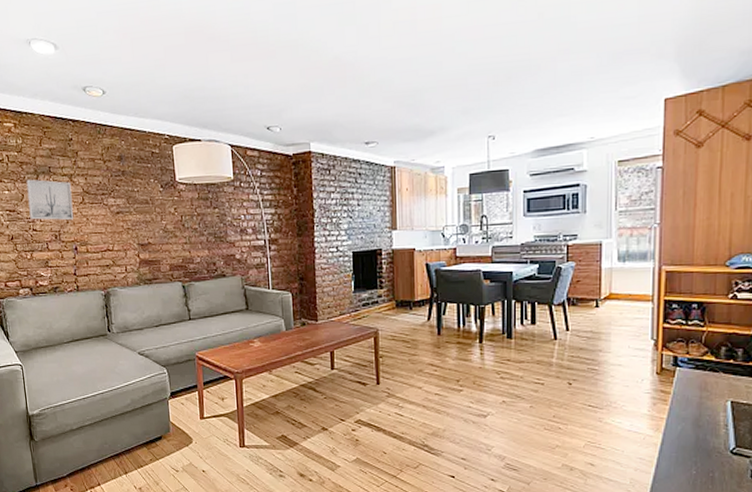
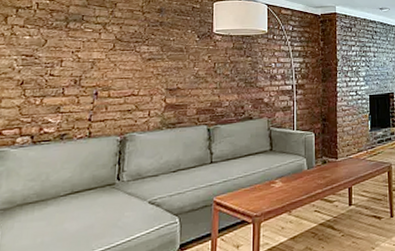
wall art: present [26,179,74,221] -> none [49,26,103,66]

